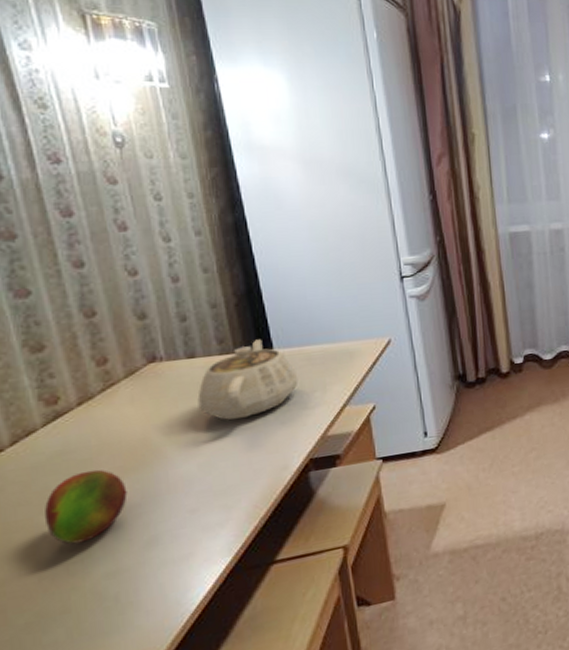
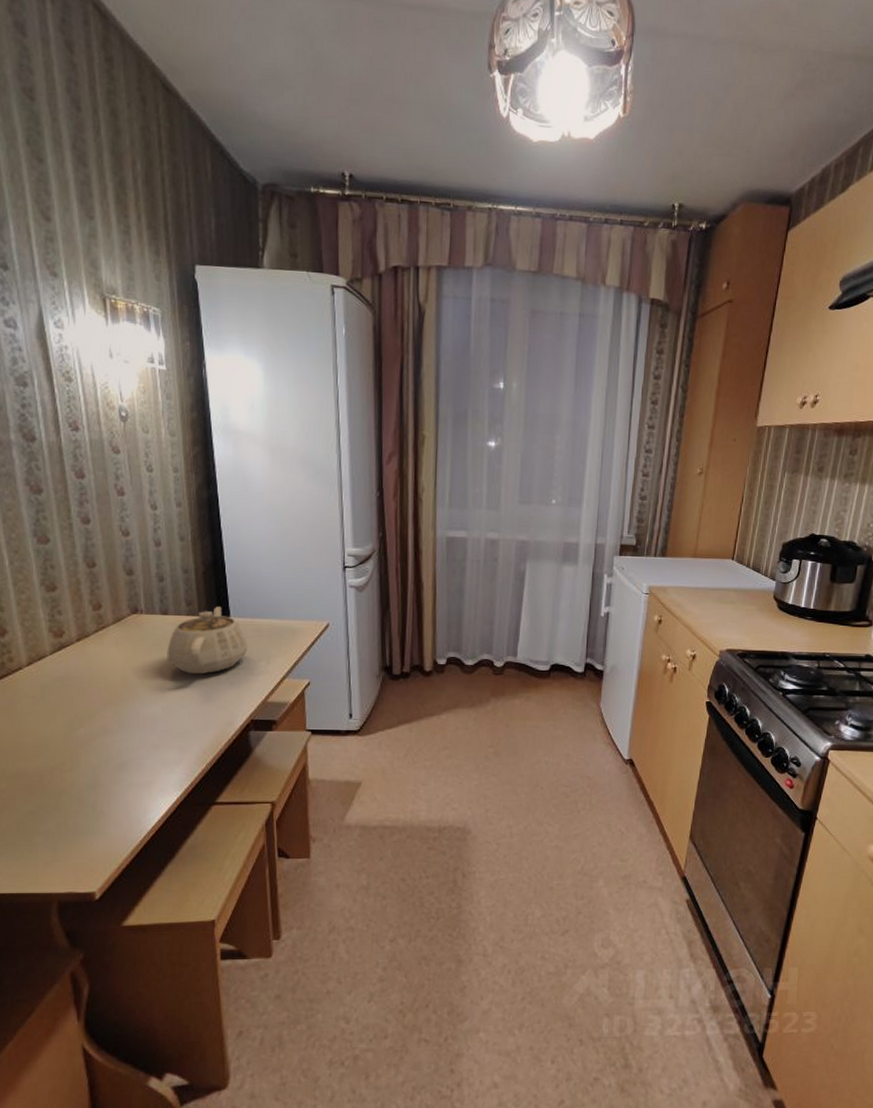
fruit: present [45,469,128,544] -> none [48,697,108,755]

